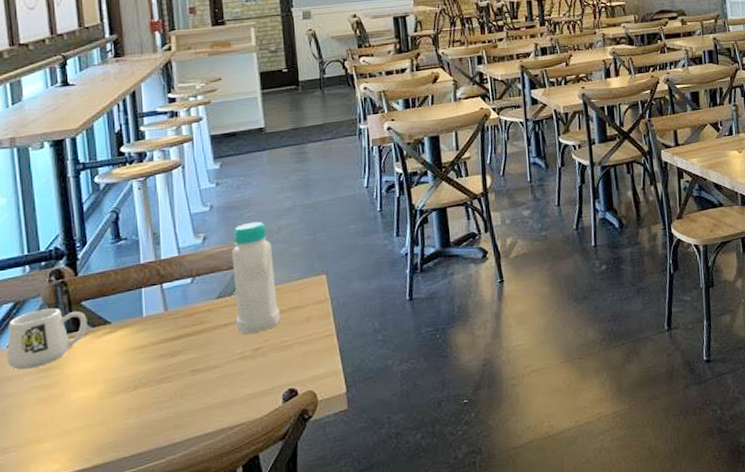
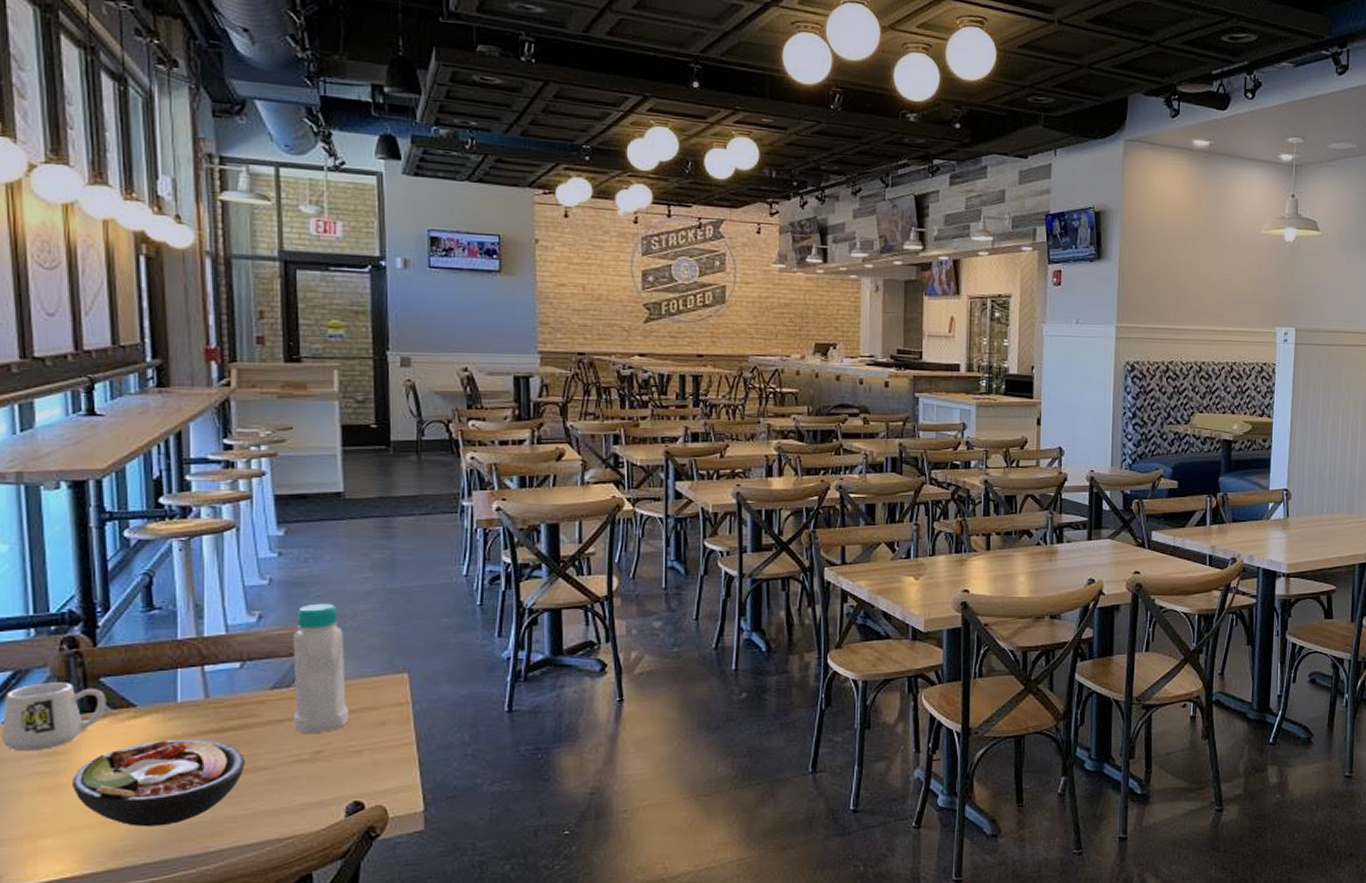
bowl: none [63,346,200,426] -> present [72,739,246,827]

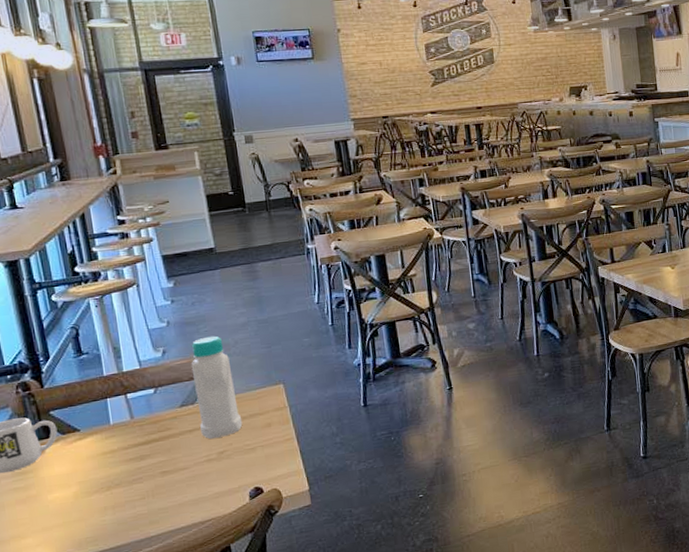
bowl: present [72,739,246,827] -> none [40,451,169,523]

